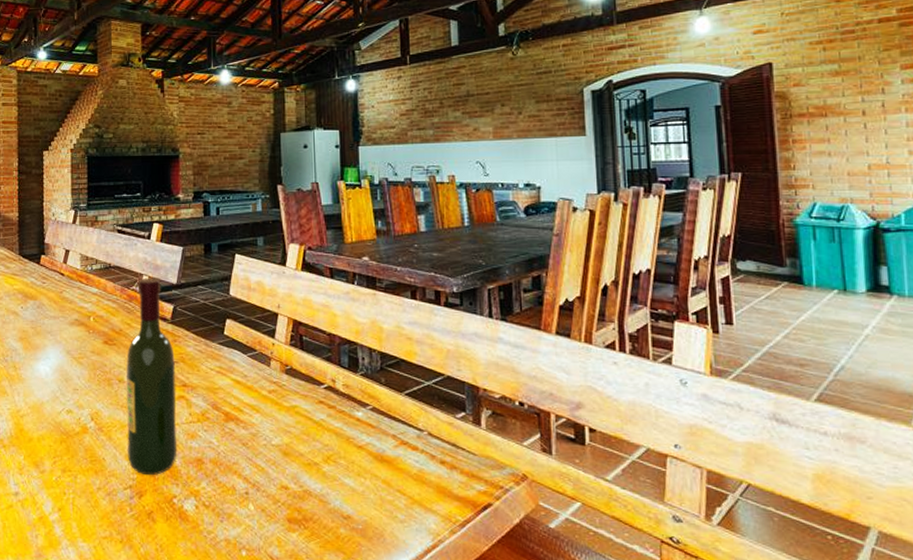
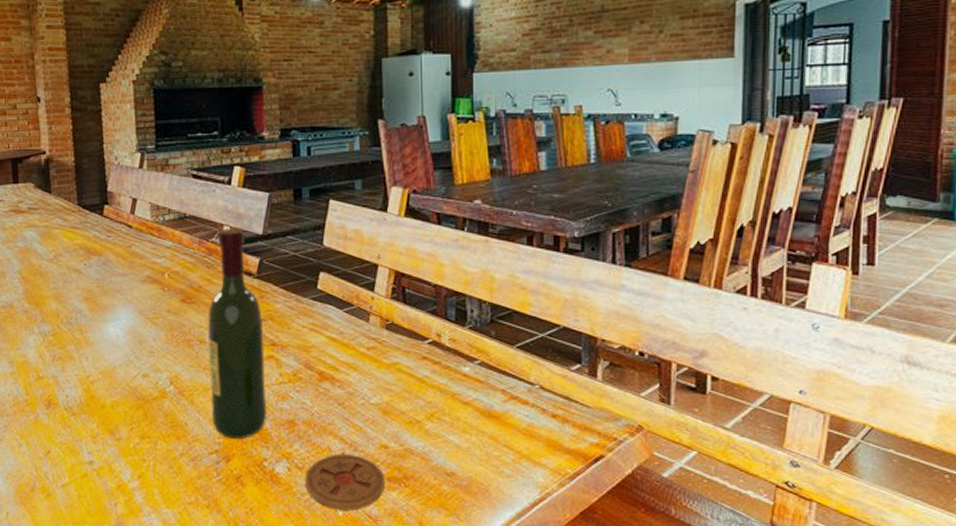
coaster: none [211,494,286,551] -> present [305,454,386,510]

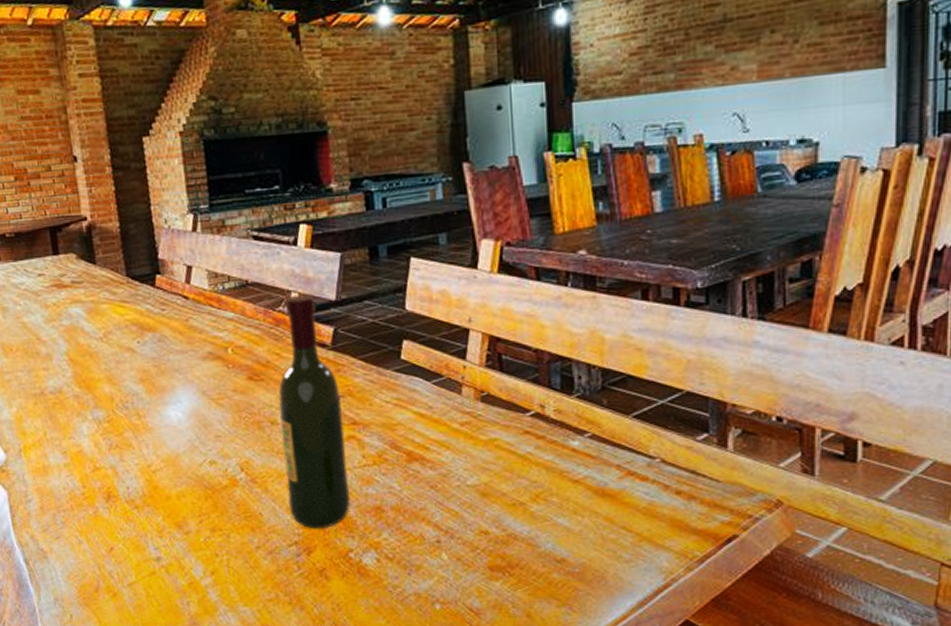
coaster: present [305,454,386,510] -> none [396,543,488,603]

